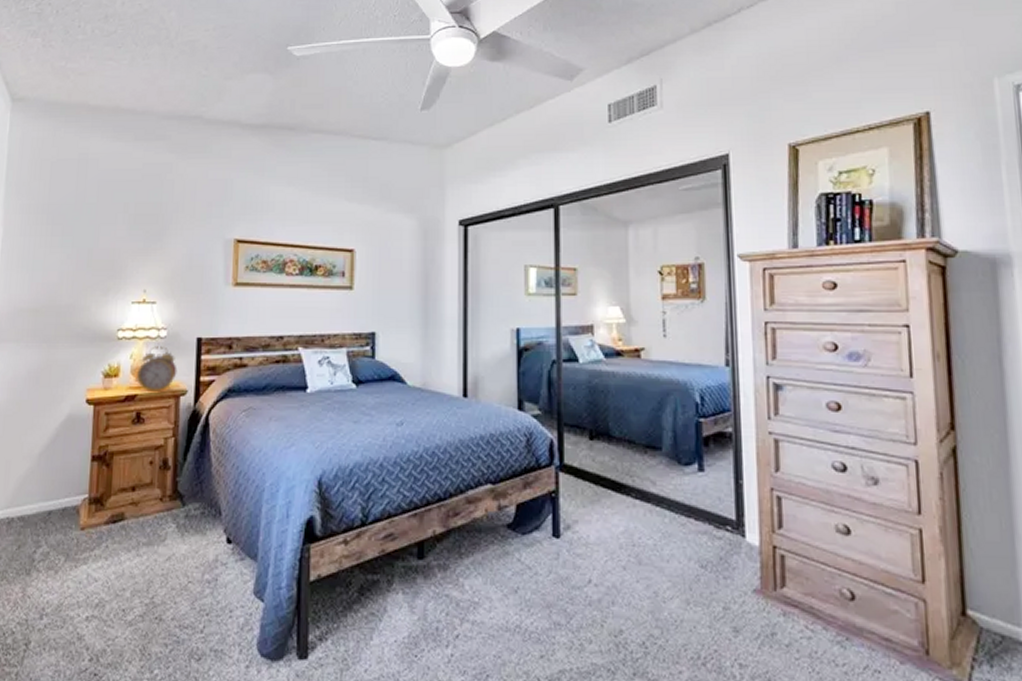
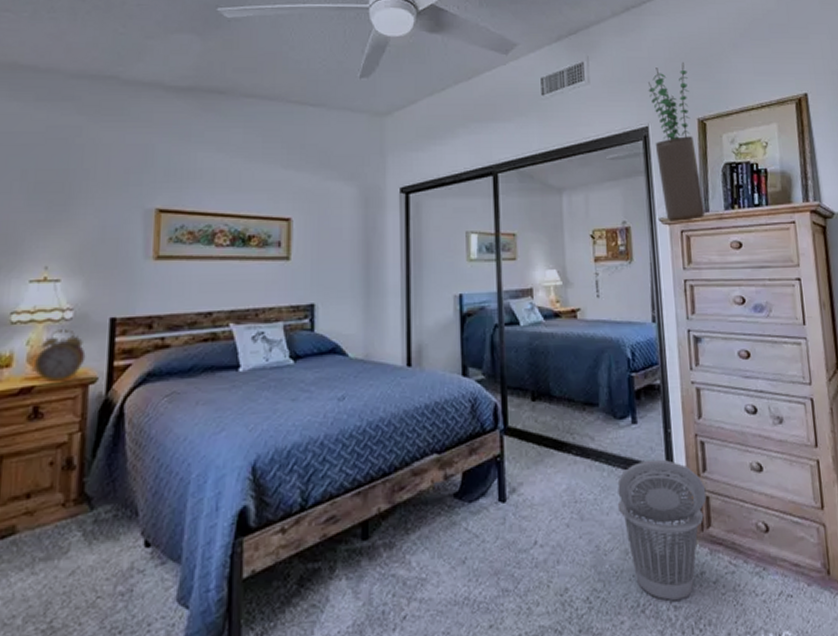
laundry basket: none [679,510,782,659] -> present [617,459,707,602]
vase: none [730,80,794,258] -> present [648,61,706,222]

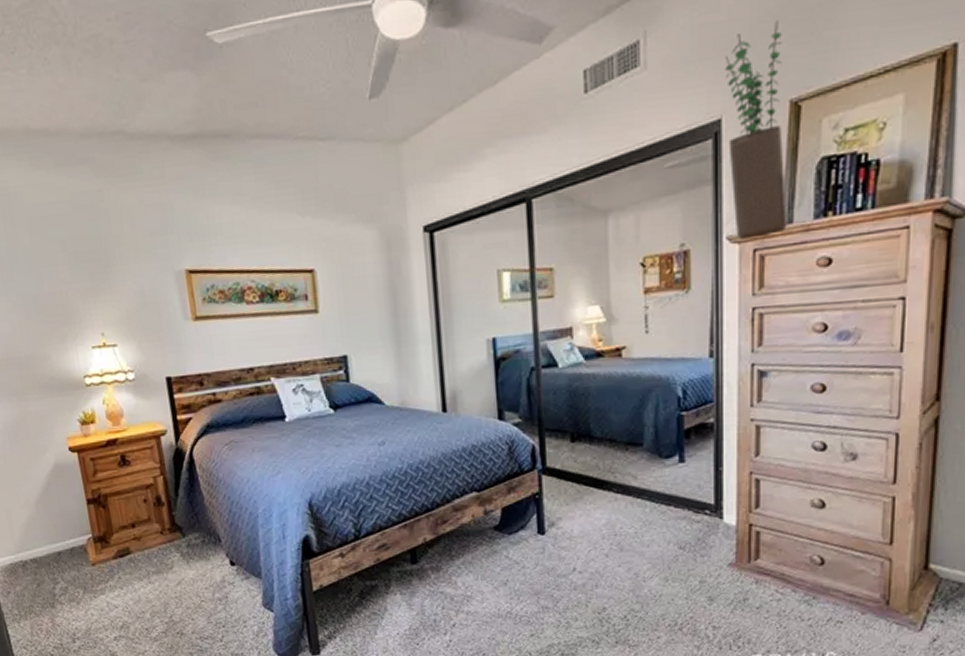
alarm clock: present [34,329,86,383] -> none [112,389,153,436]
laundry basket: present [617,459,707,602] -> none [659,496,757,622]

